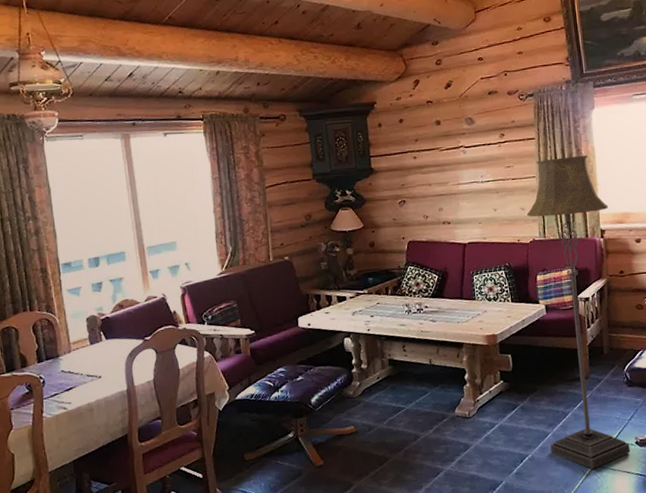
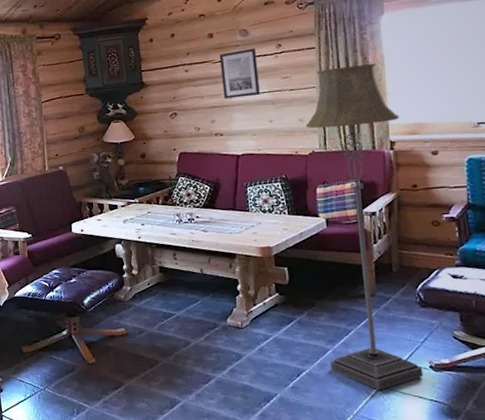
wall art: none [446,136,485,187] -> present [219,47,260,99]

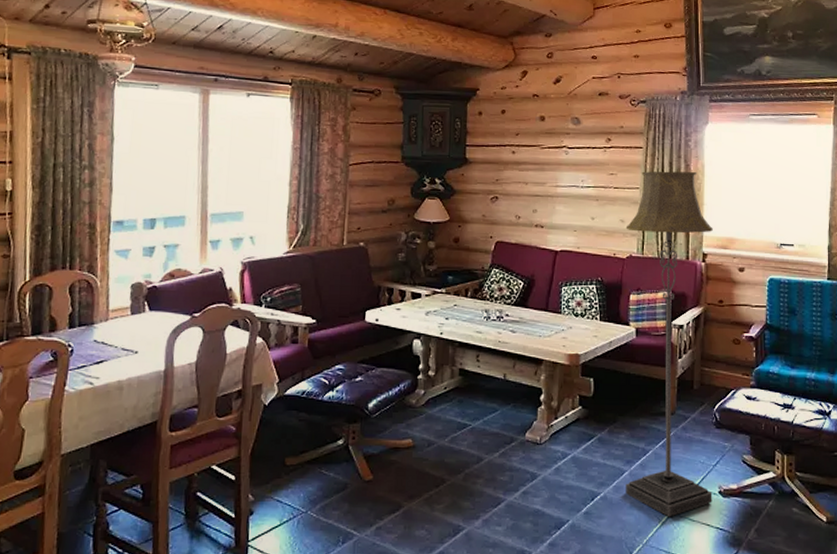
wall art: present [219,47,260,99] -> none [548,138,586,190]

